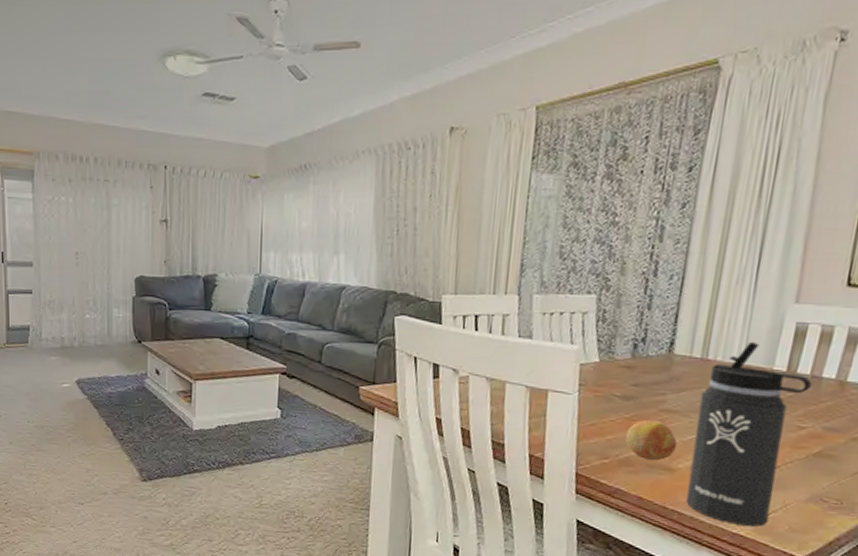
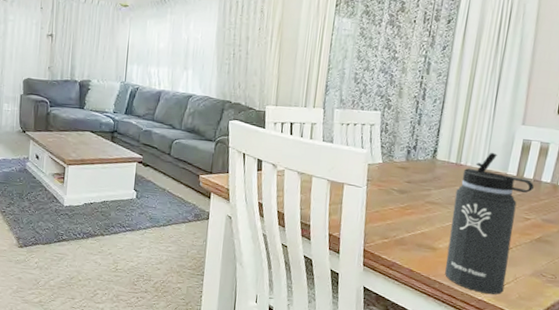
fruit: present [625,419,678,460] -> none [400,209,439,241]

